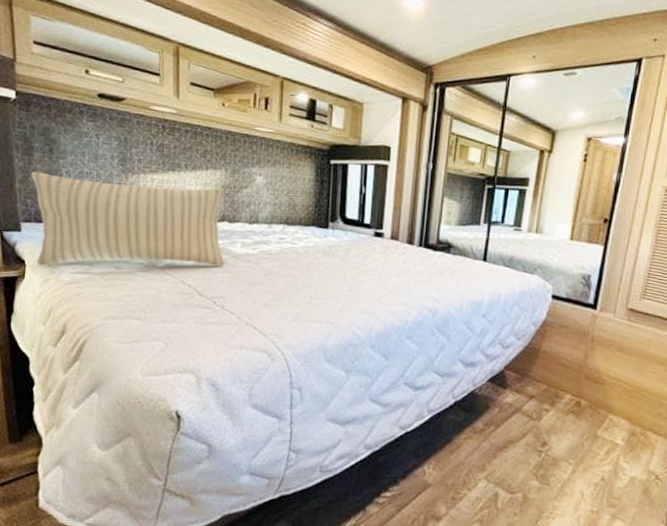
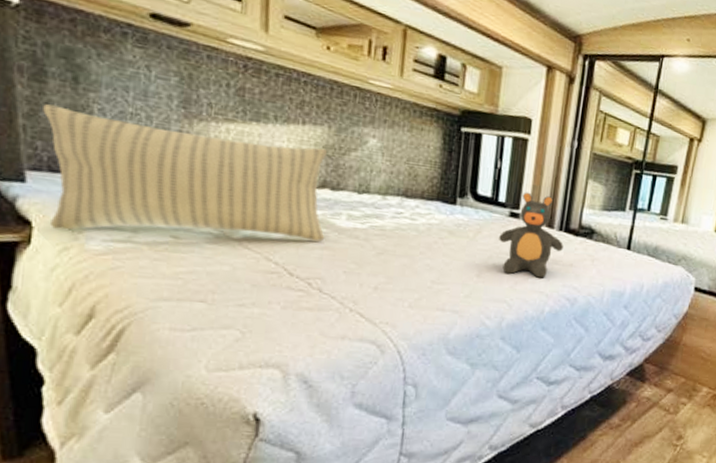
stuffed animal: none [366,213,423,292] -> present [499,192,563,279]

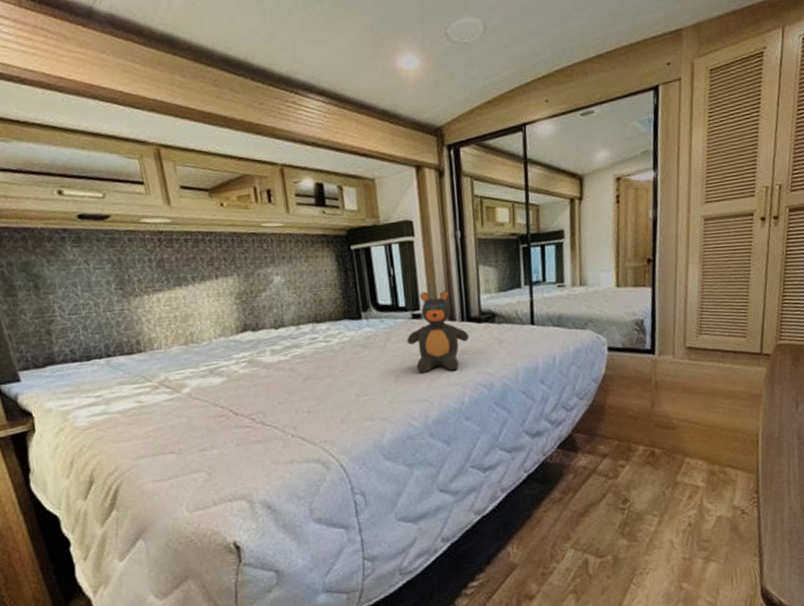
pillow: present [43,104,327,242] -> none [19,295,257,415]

